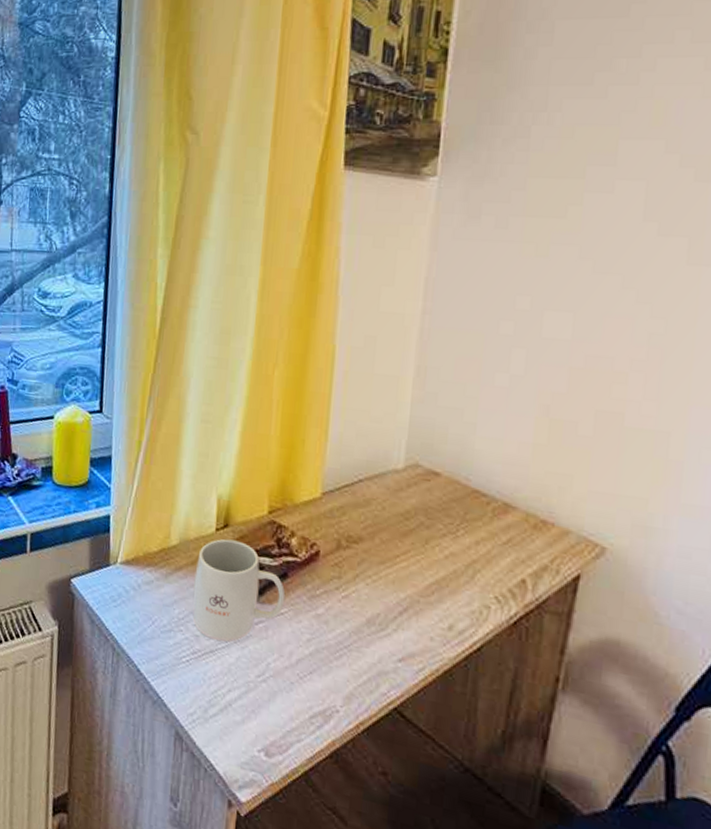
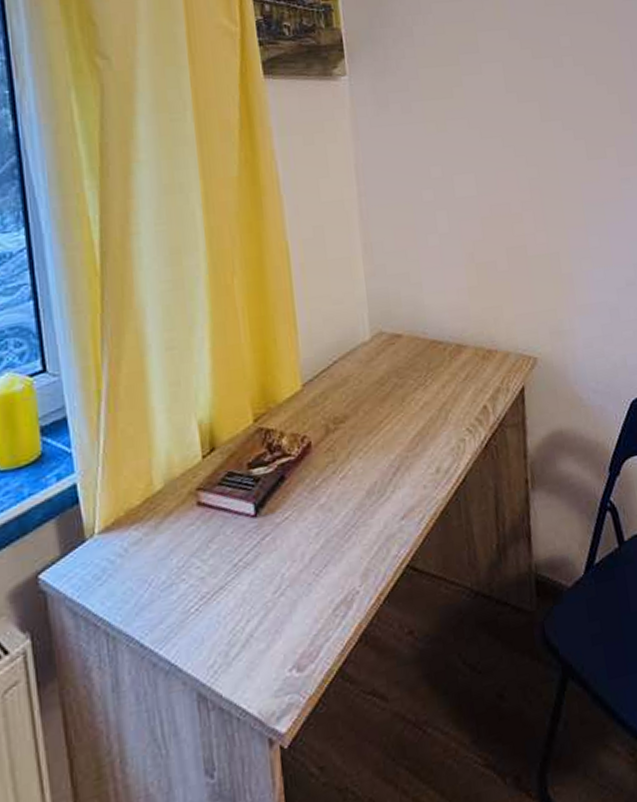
mug: present [192,538,286,643] -> none [187,460,288,576]

